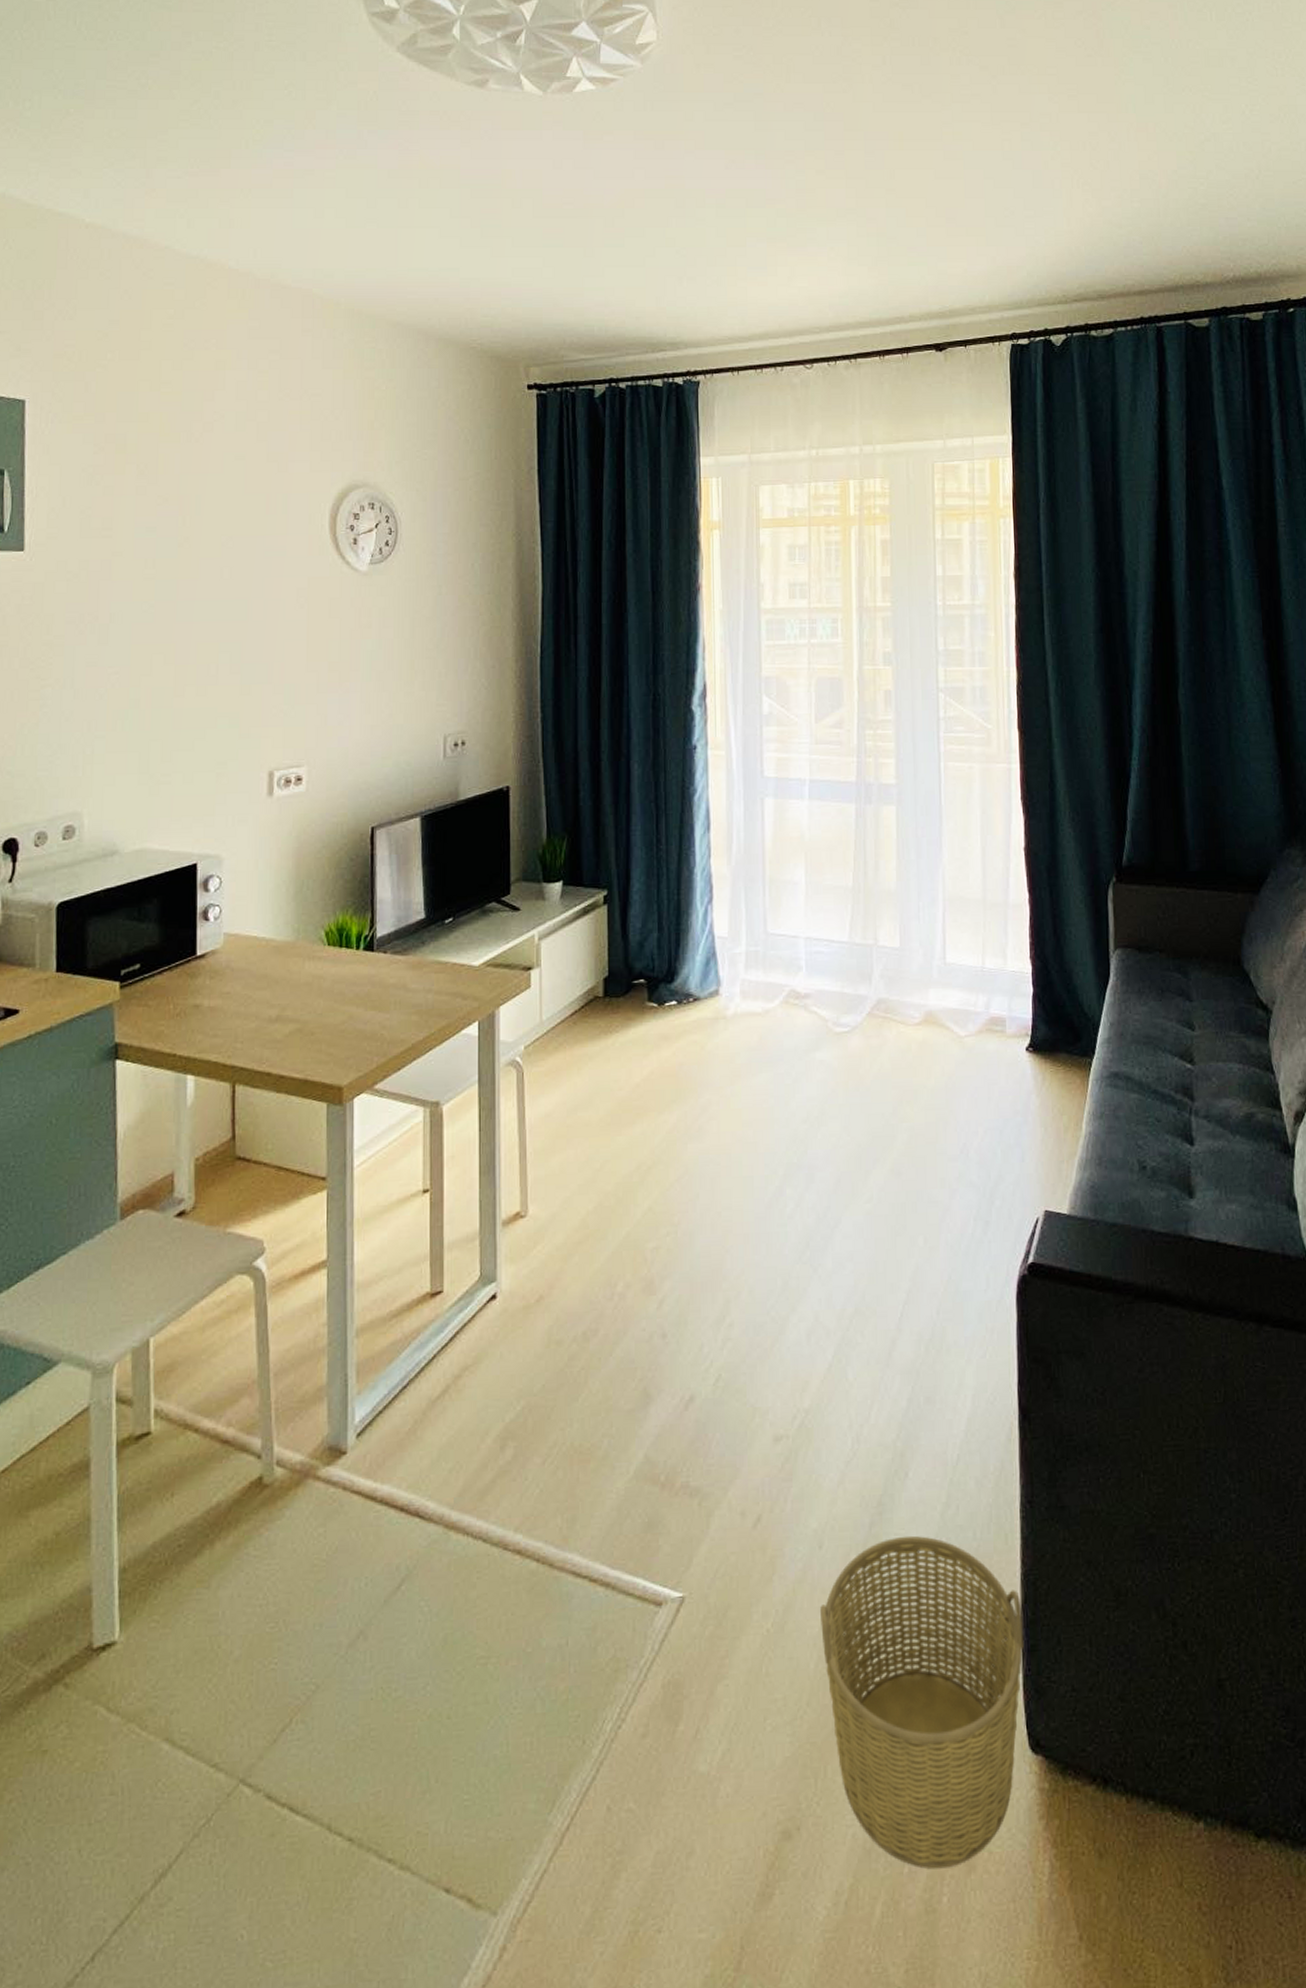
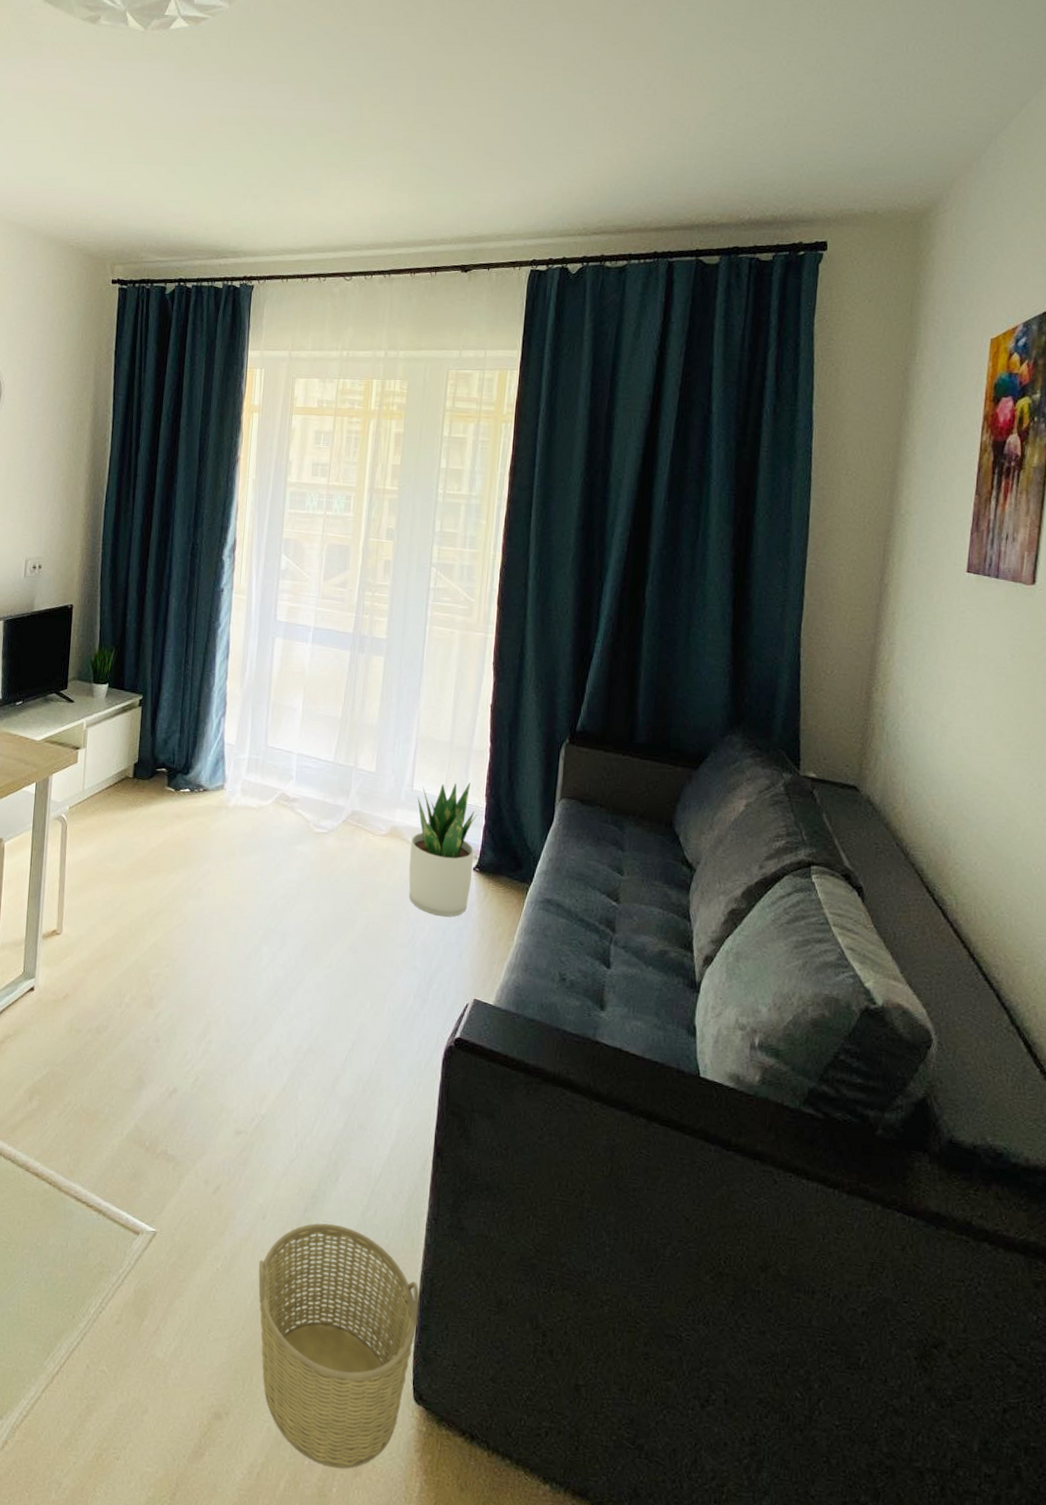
planter: none [950,945,1025,1114] -> present [408,783,477,917]

